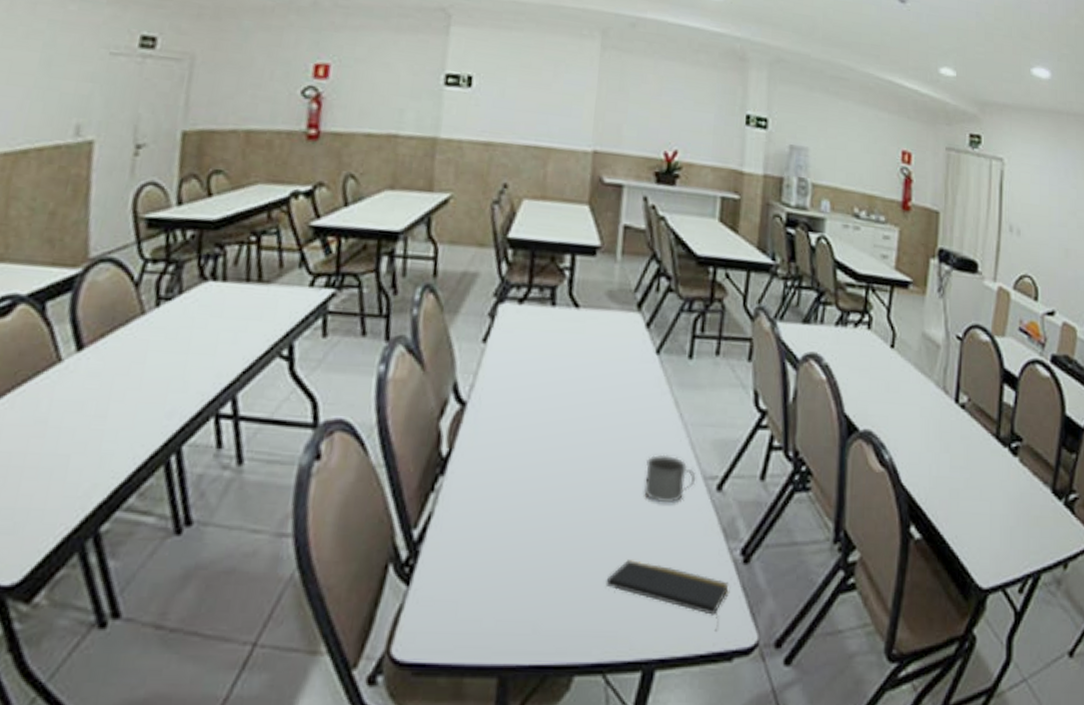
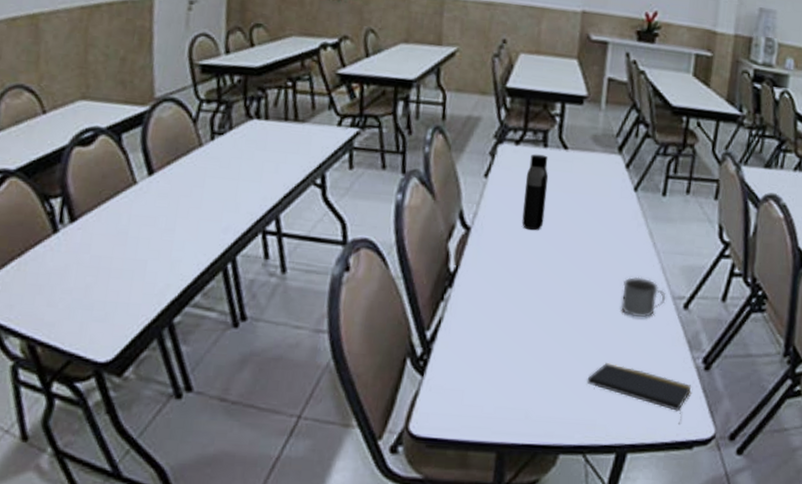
water bottle: none [526,313,558,404] -> present [522,154,549,231]

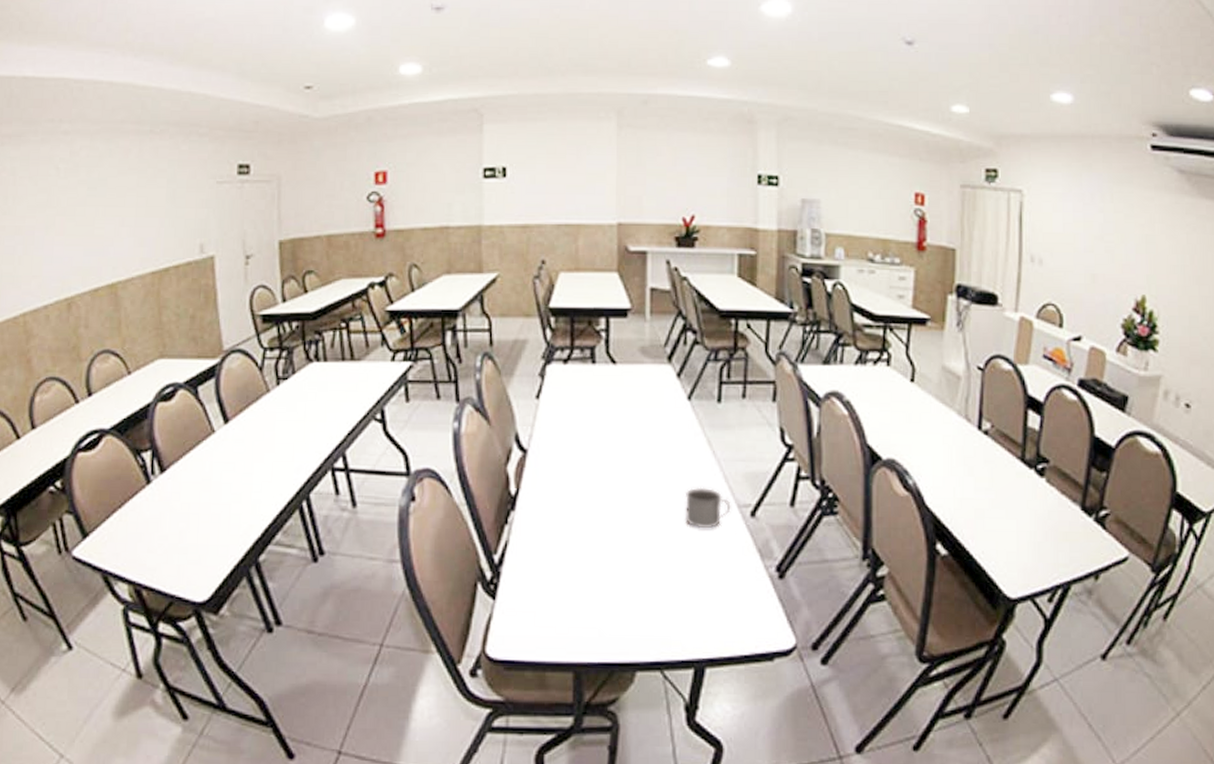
water bottle: present [522,154,549,231] -> none [577,371,600,448]
notepad: present [587,363,692,424] -> none [657,577,767,636]

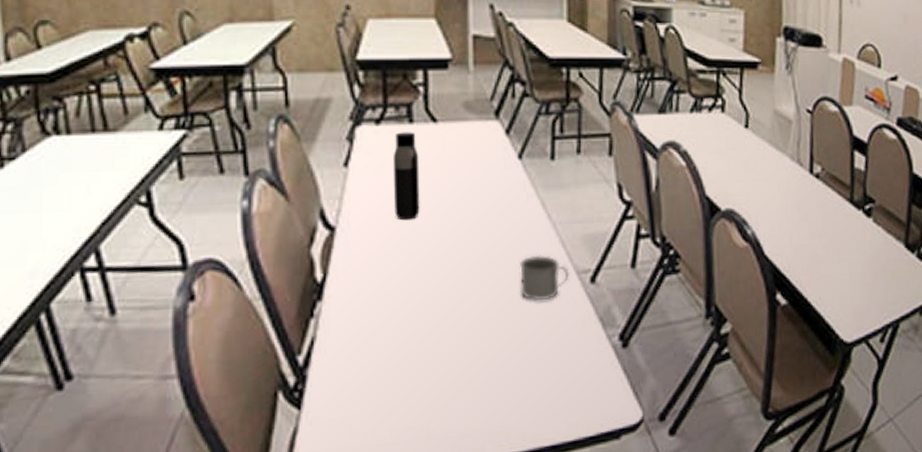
water bottle: none [577,371,600,448] -> present [392,132,420,221]

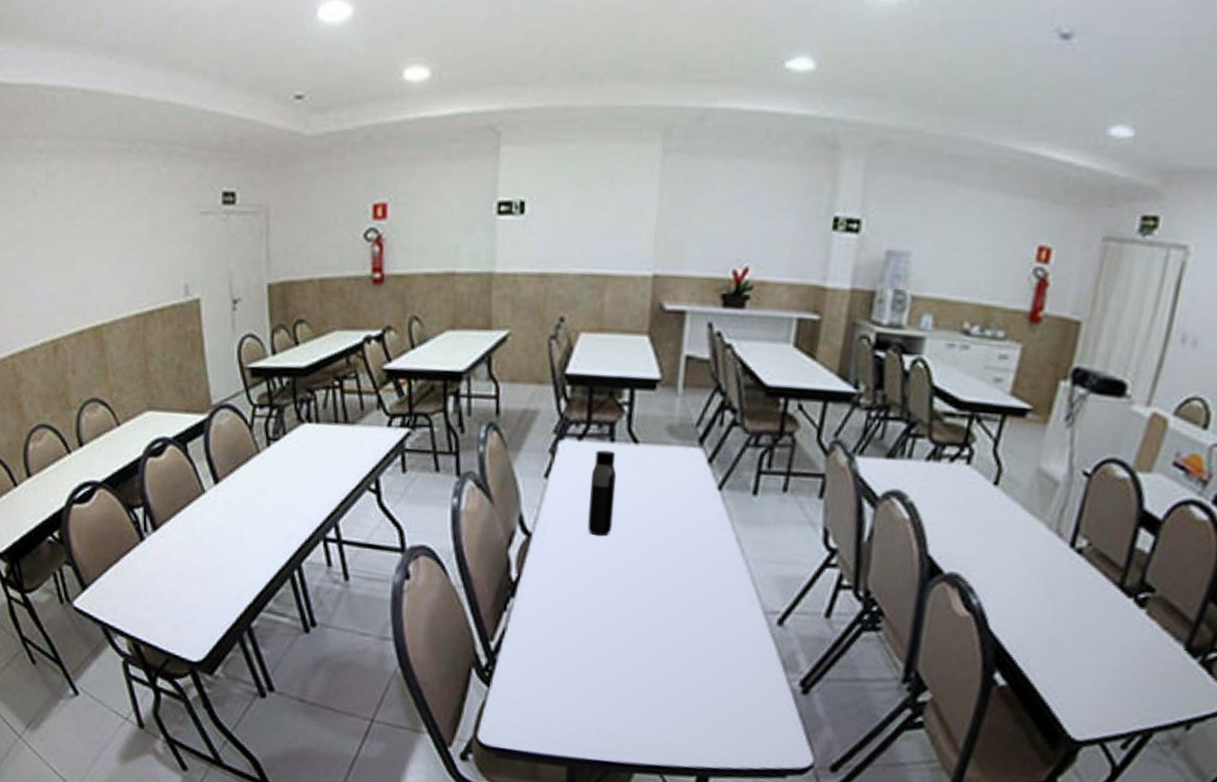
mug: present [519,254,569,302] -> none [703,588,757,635]

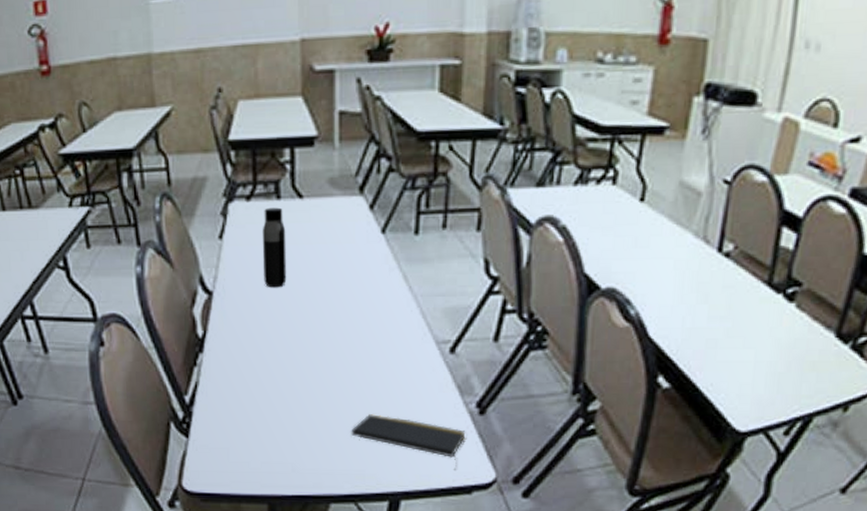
notepad: none [663,681,786,751] -> present [351,414,466,470]

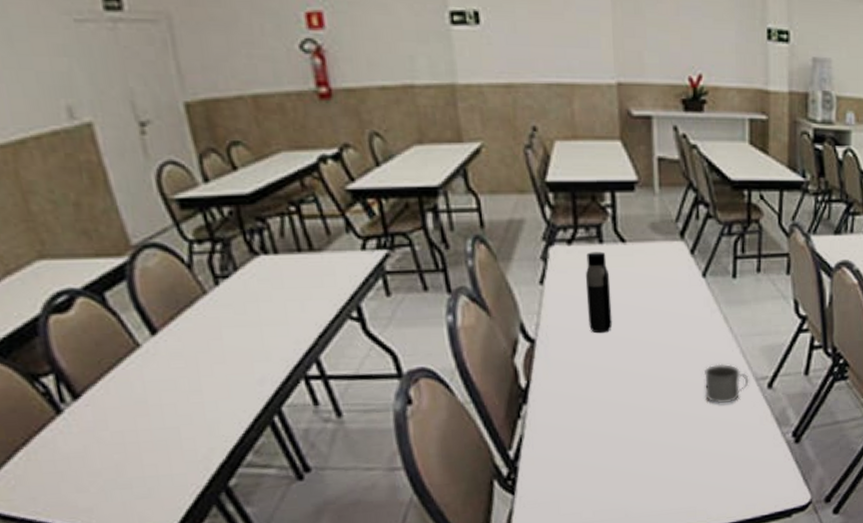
notepad: present [351,414,466,470] -> none [681,452,785,497]
mug: none [378,324,429,366] -> present [703,363,749,404]

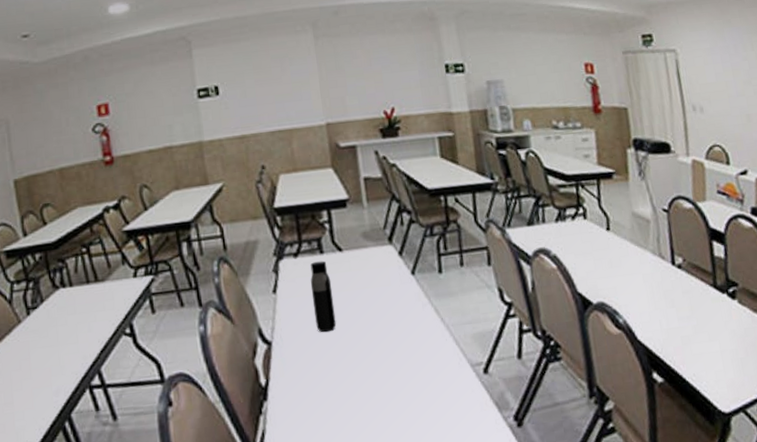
mug: present [703,363,749,404] -> none [421,352,465,392]

